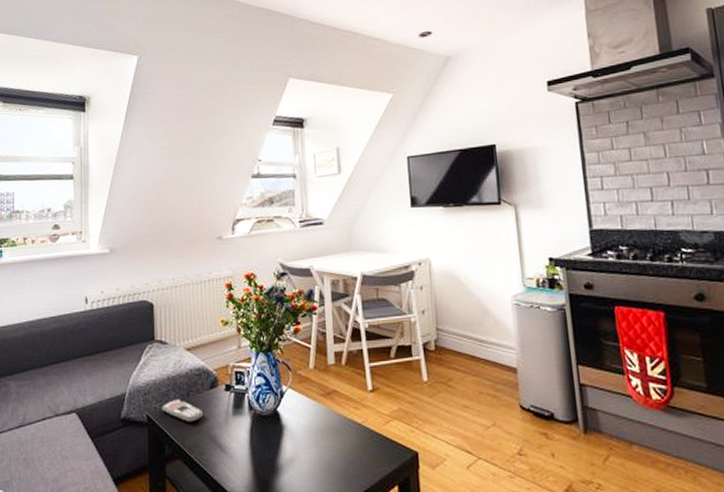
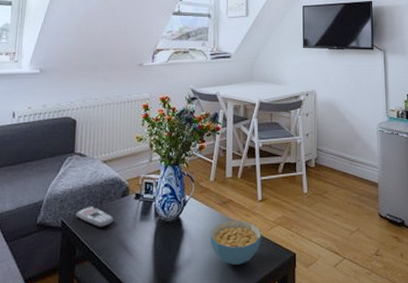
cereal bowl: none [314,413,375,465] -> present [211,220,261,265]

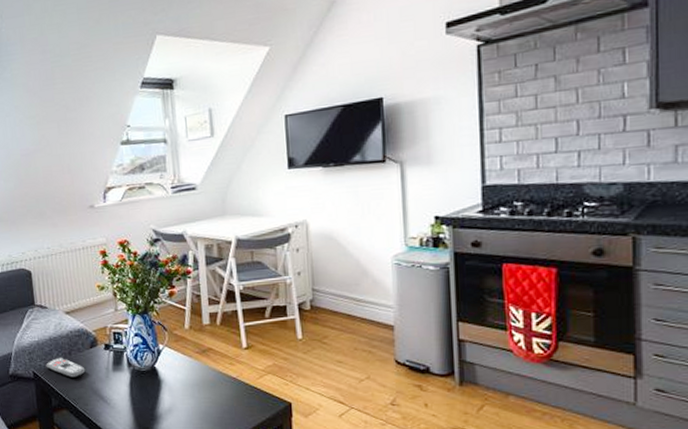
cereal bowl: present [211,220,261,265] -> none [191,369,250,414]

